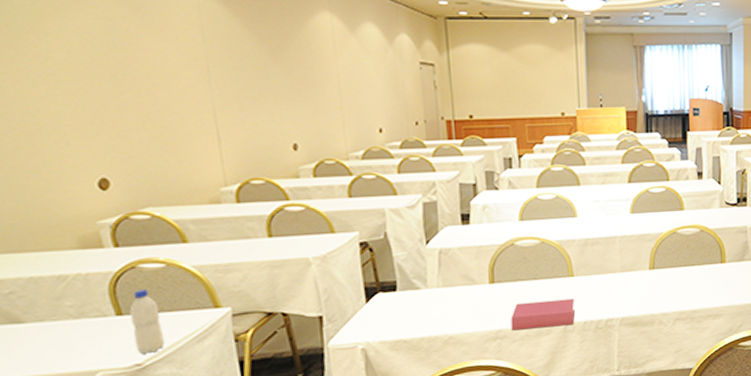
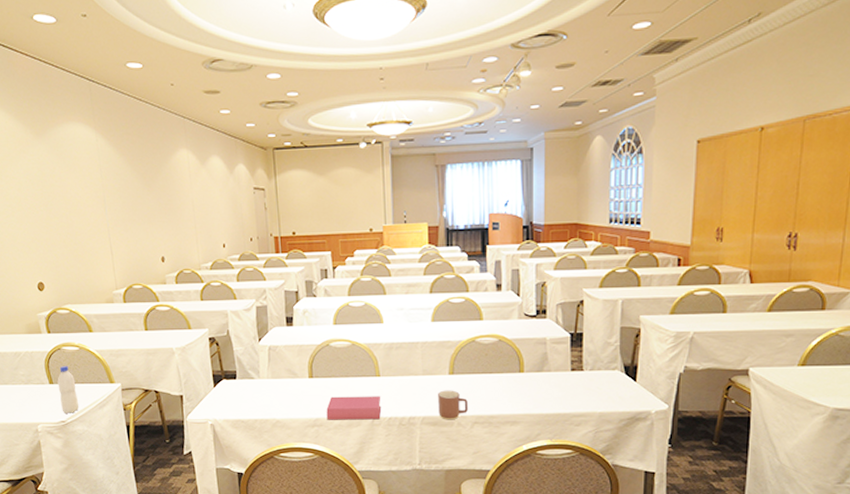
mug: none [636,286,669,319] -> present [437,390,468,420]

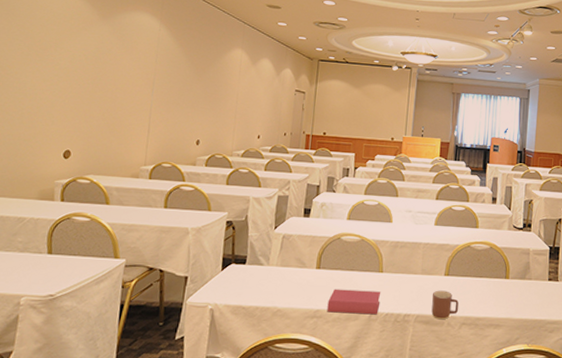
water bottle: present [57,365,80,415] -> none [53,235,77,288]

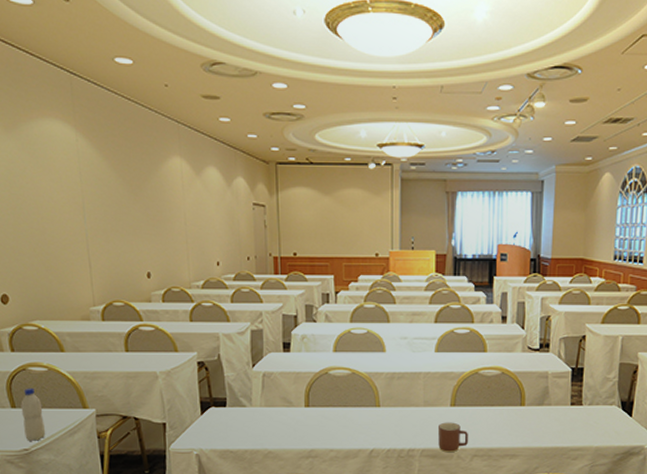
water bottle: none [53,235,77,288] -> present [21,387,46,442]
book: present [327,289,381,315] -> none [322,427,380,452]

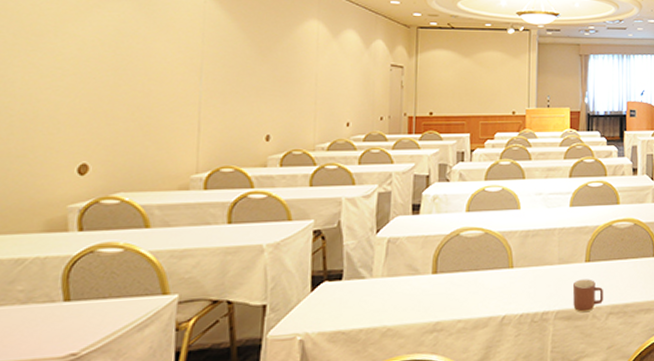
water bottle: present [21,387,46,442] -> none [75,273,108,344]

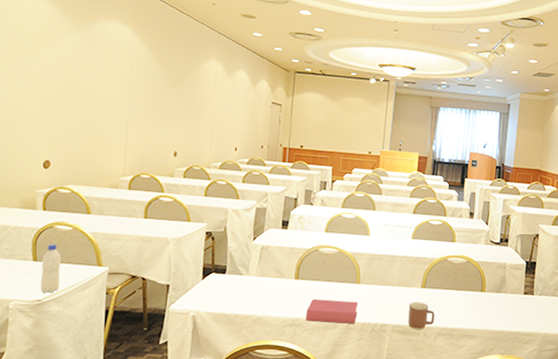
water bottle: none [75,273,108,344] -> present [40,243,62,294]
book: none [449,290,513,323] -> present [305,298,359,324]

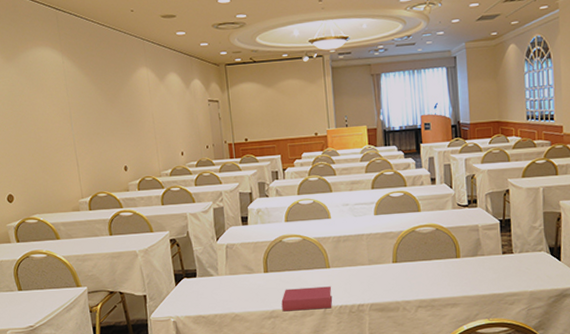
water bottle: present [40,243,62,294] -> none [26,272,47,320]
mug: present [408,301,435,330] -> none [383,277,412,306]

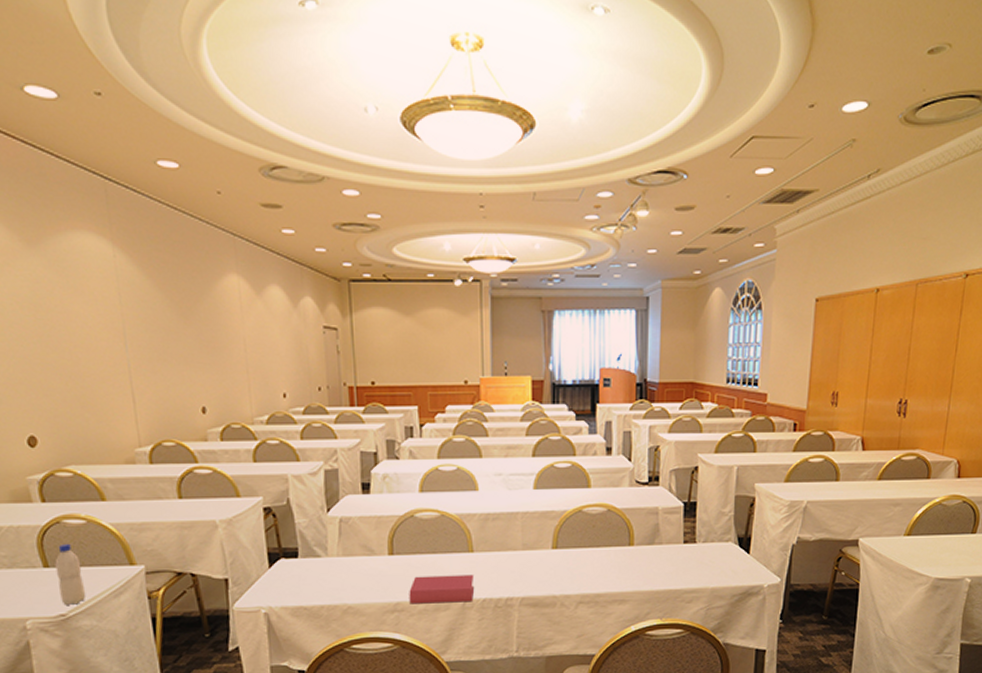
water bottle: none [26,272,47,320] -> present [55,543,87,606]

